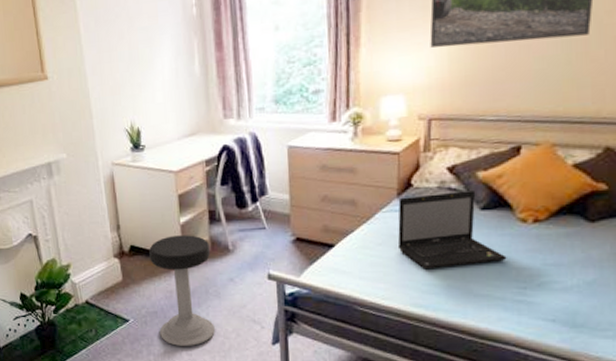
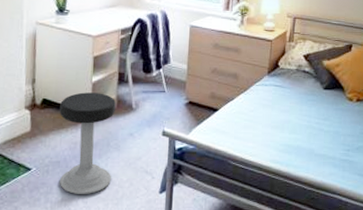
laptop: present [397,191,507,270] -> none [265,74,338,133]

